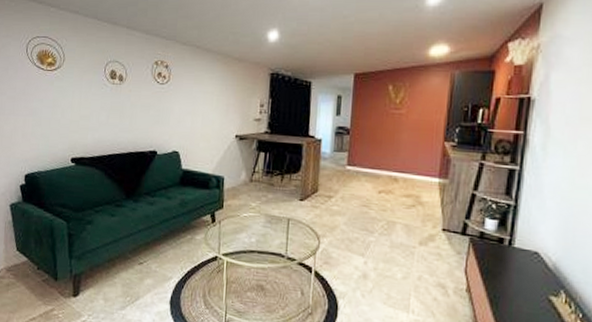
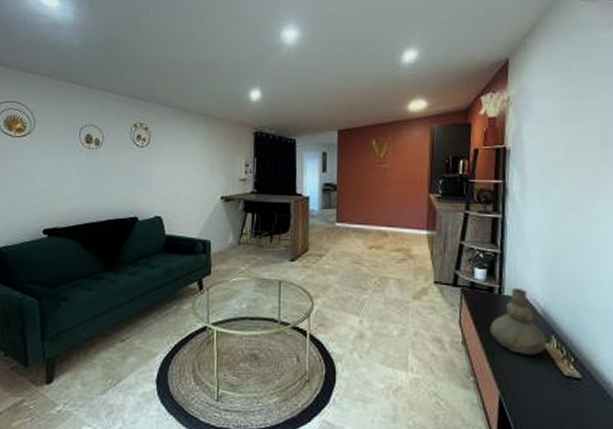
vase: none [496,240,555,308] -> present [490,287,547,355]

